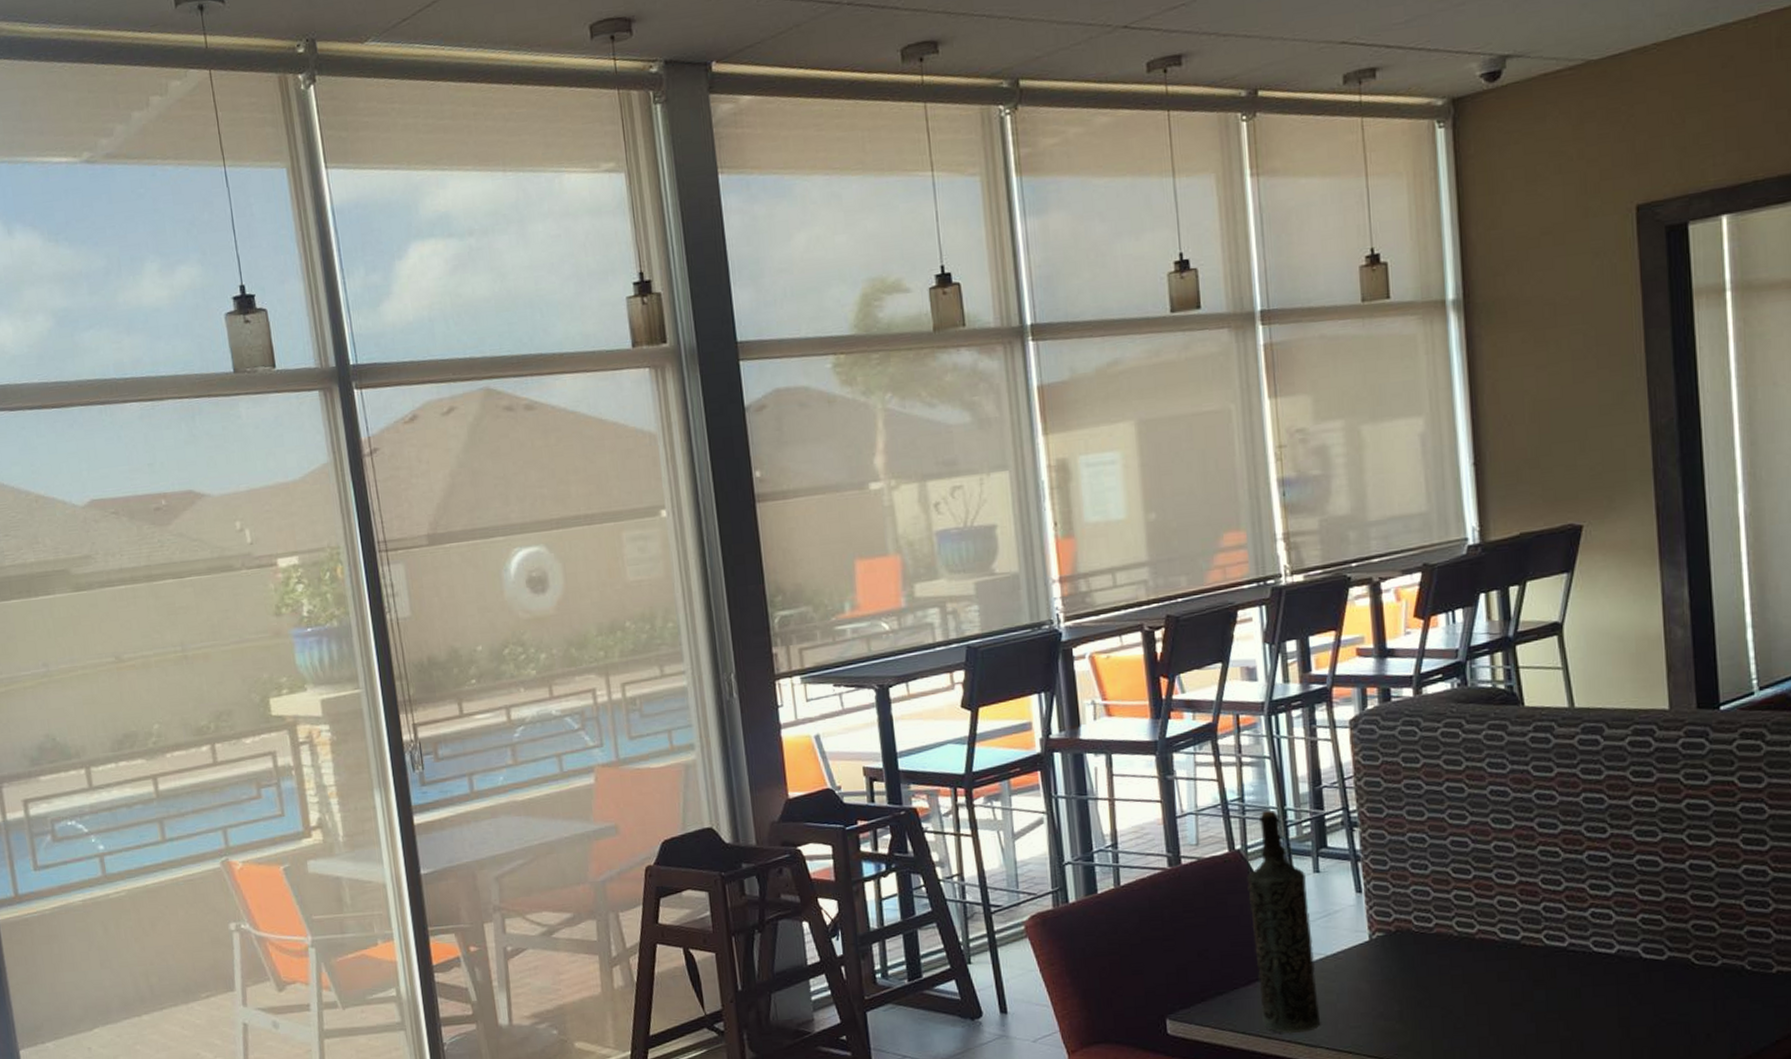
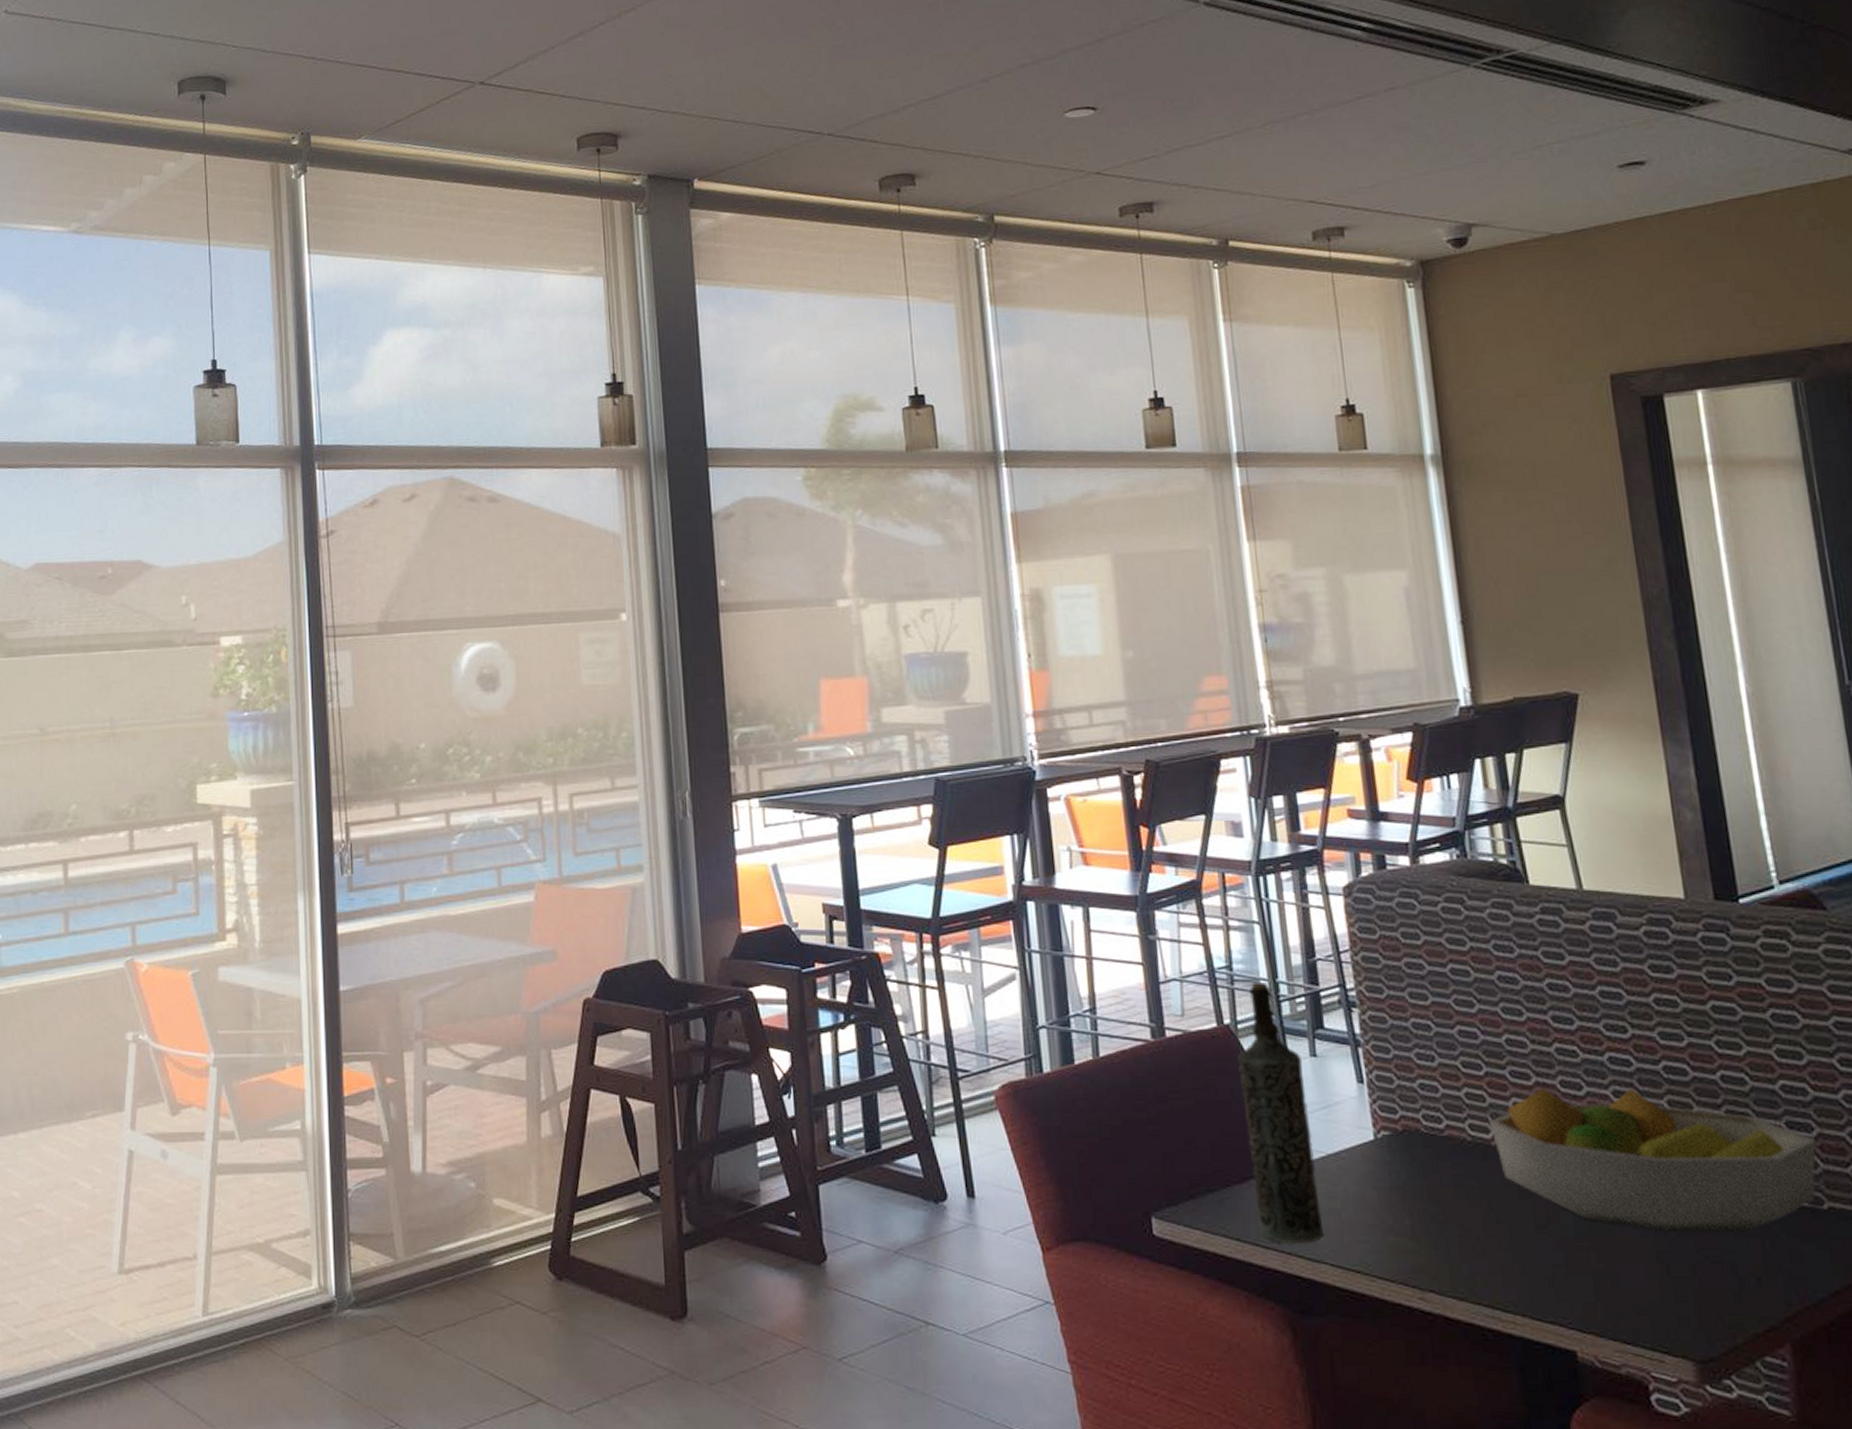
fruit bowl: none [1475,881,1772,1001] -> present [1489,1088,1817,1233]

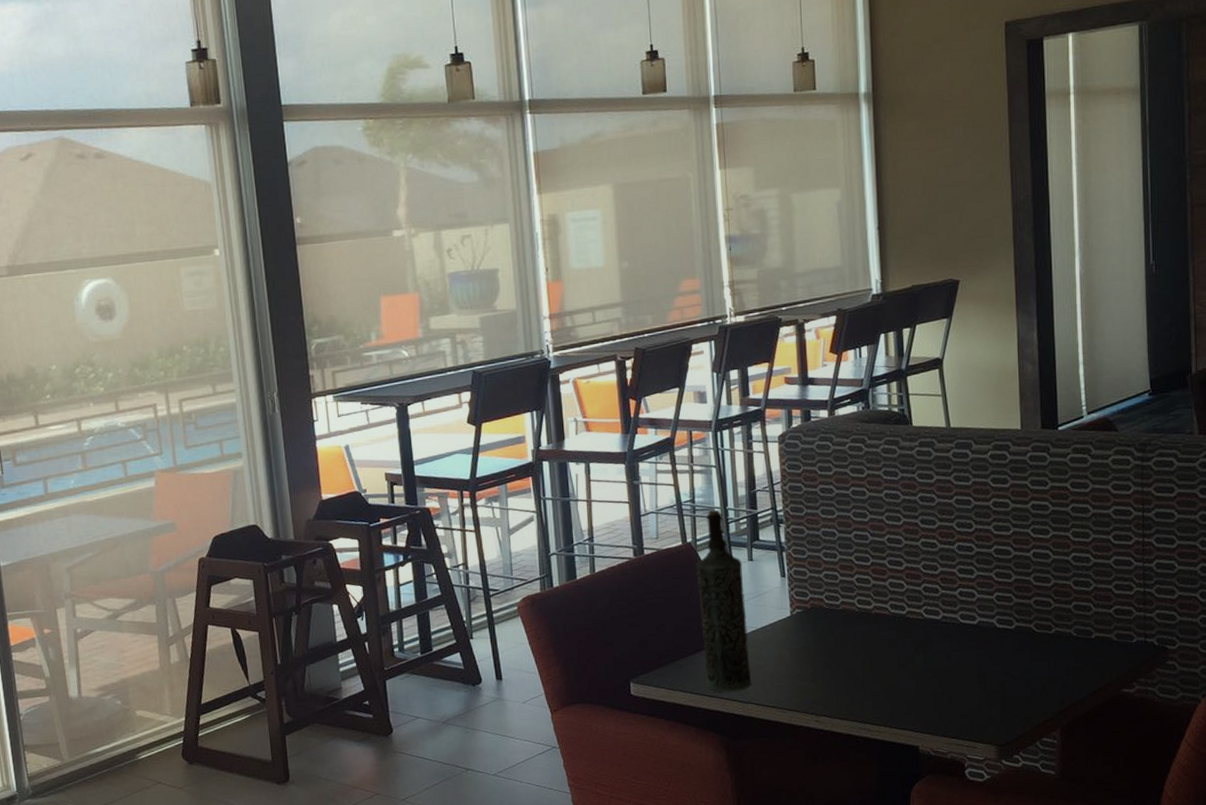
fruit bowl: present [1489,1088,1817,1233] -> none [872,566,1092,662]

